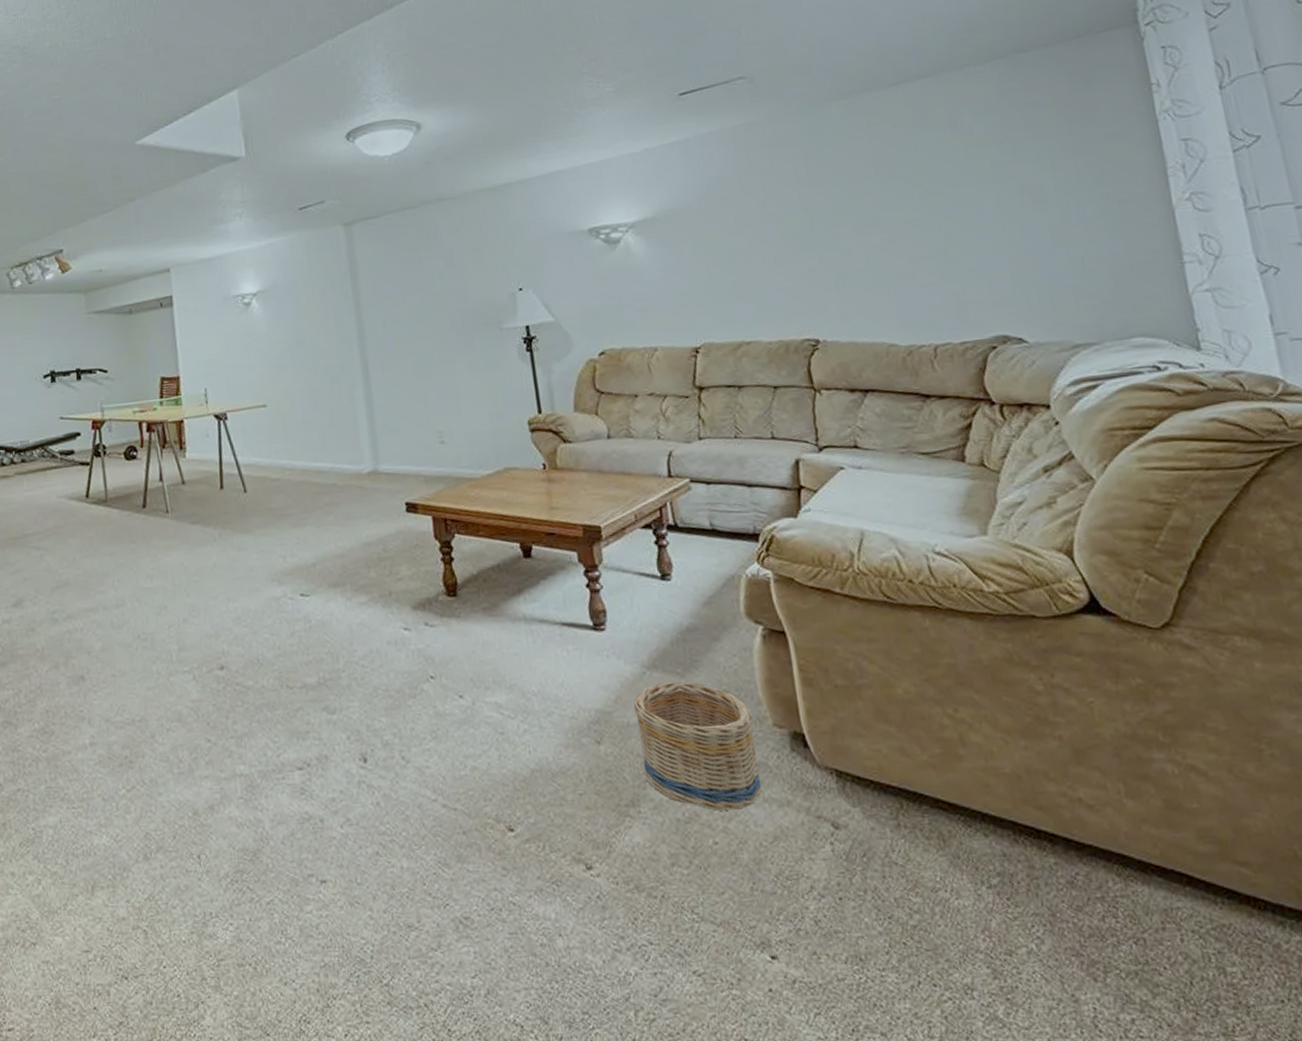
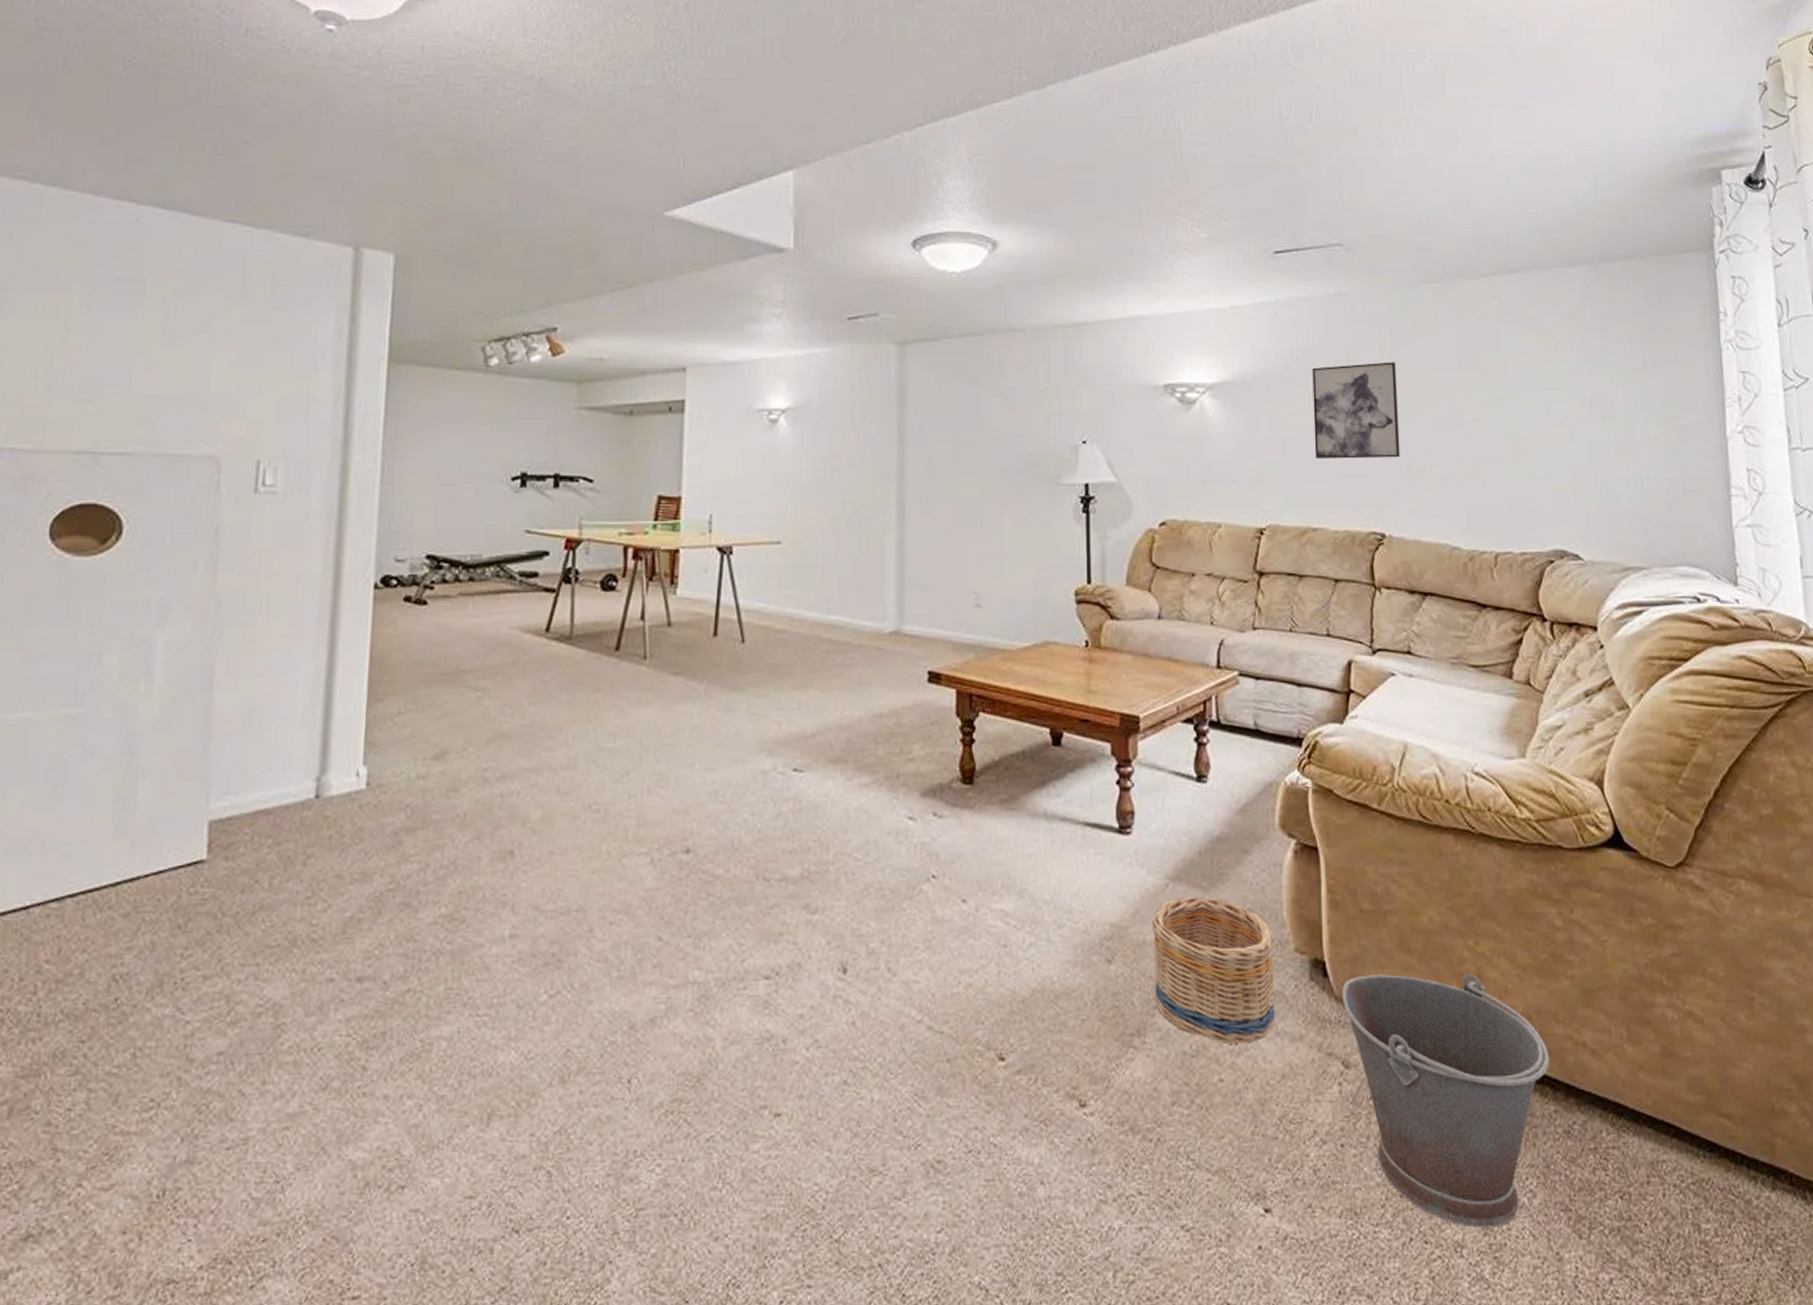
wall art: none [729,179,826,278] -> present [1312,362,1401,459]
bucket: none [824,739,1045,972] -> present [1342,974,1550,1228]

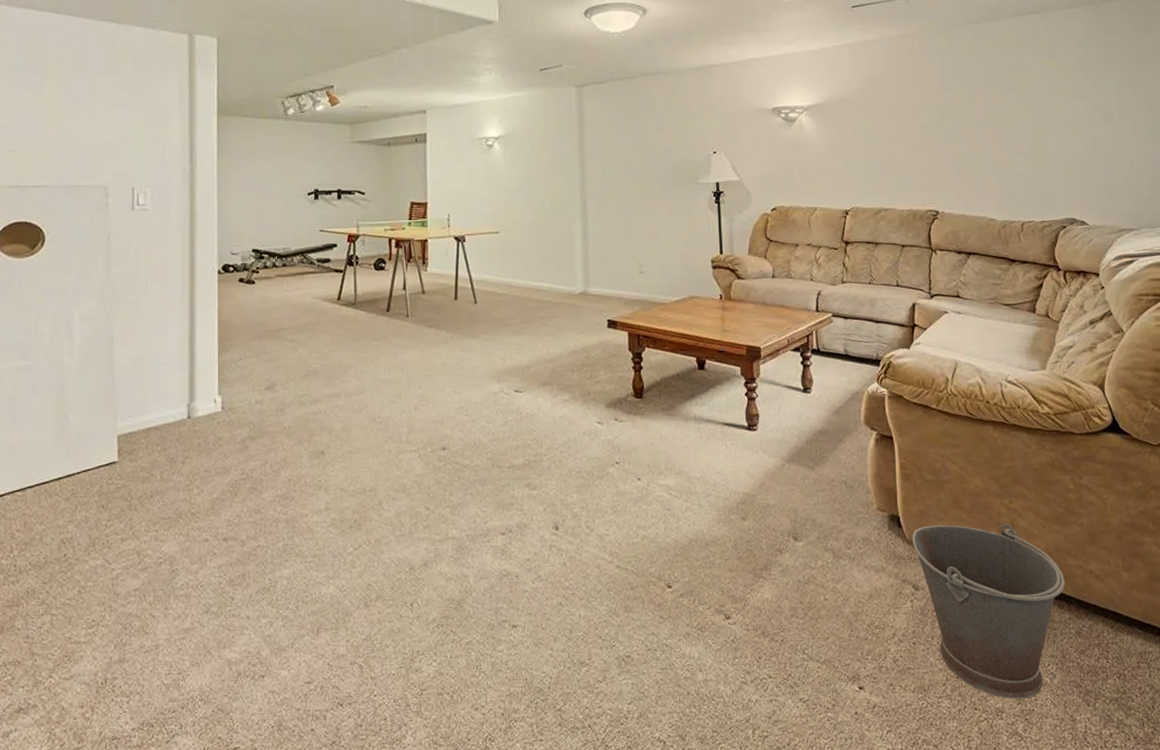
basket: present [1151,897,1275,1044] -> none [773,473,863,575]
wall art: present [1312,362,1401,459] -> none [882,84,950,158]

